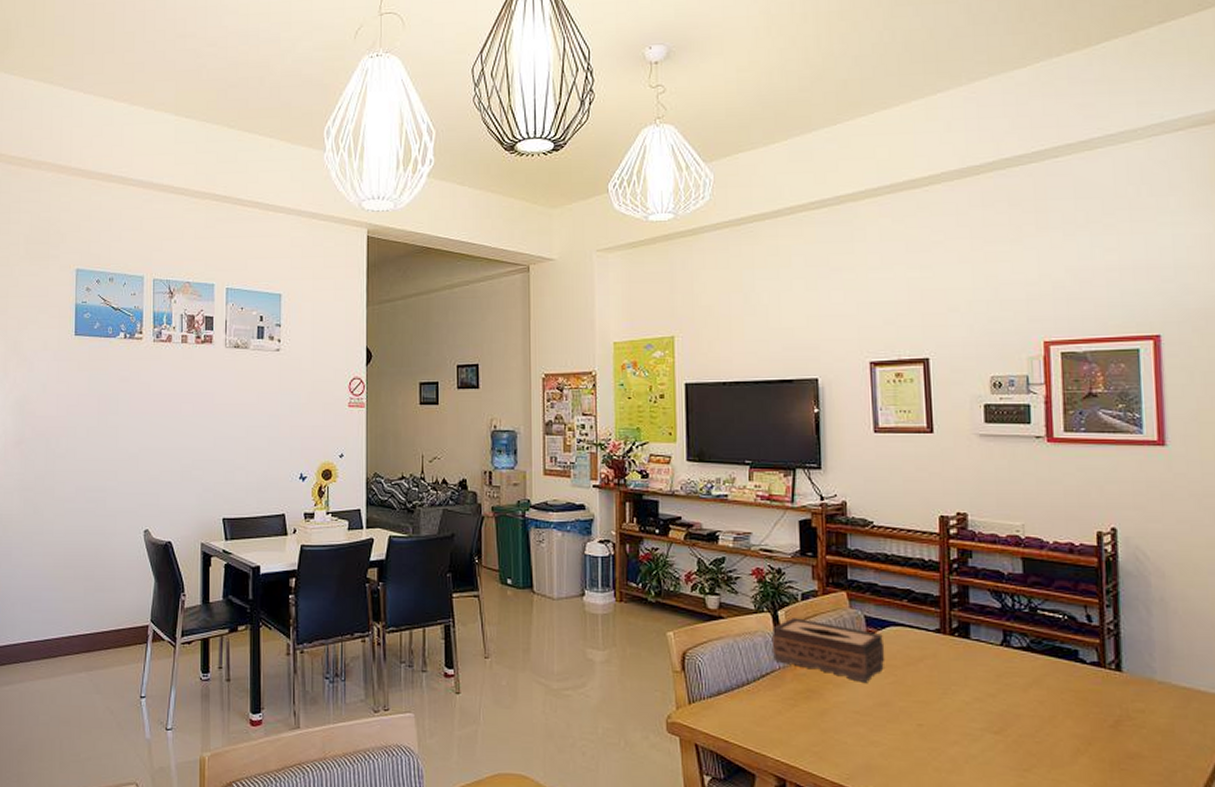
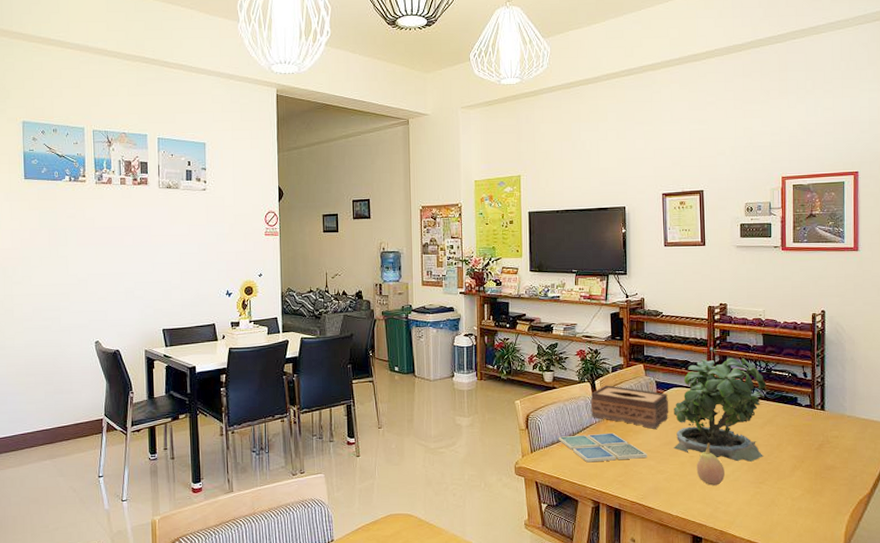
drink coaster: none [727,683,855,724] -> present [558,432,648,463]
potted plant: none [892,572,1030,738] -> present [673,347,766,462]
fruit: none [927,707,970,769] -> present [696,443,725,486]

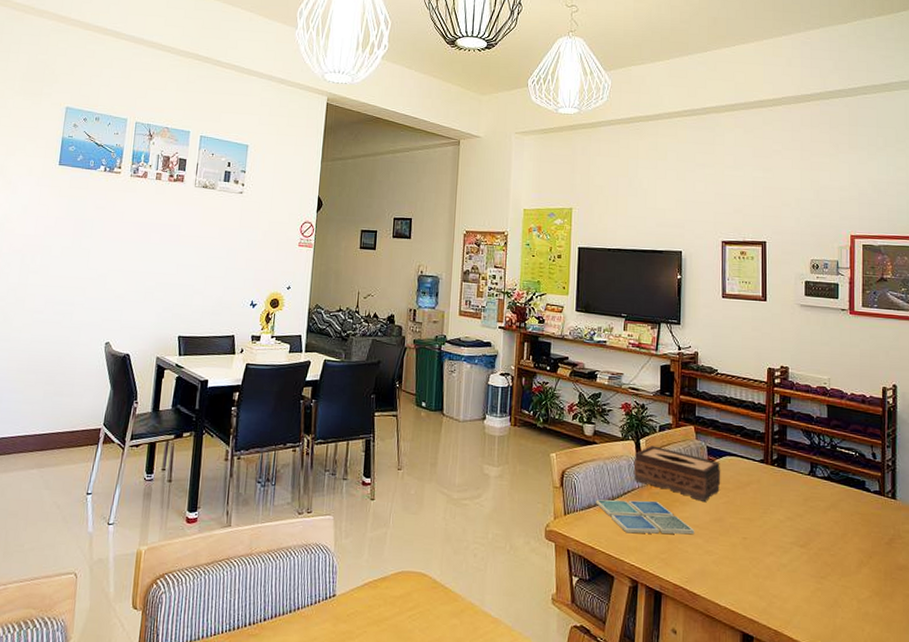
potted plant: present [673,347,766,462] -> none [724,414,830,551]
fruit: present [696,443,725,486] -> none [749,524,781,575]

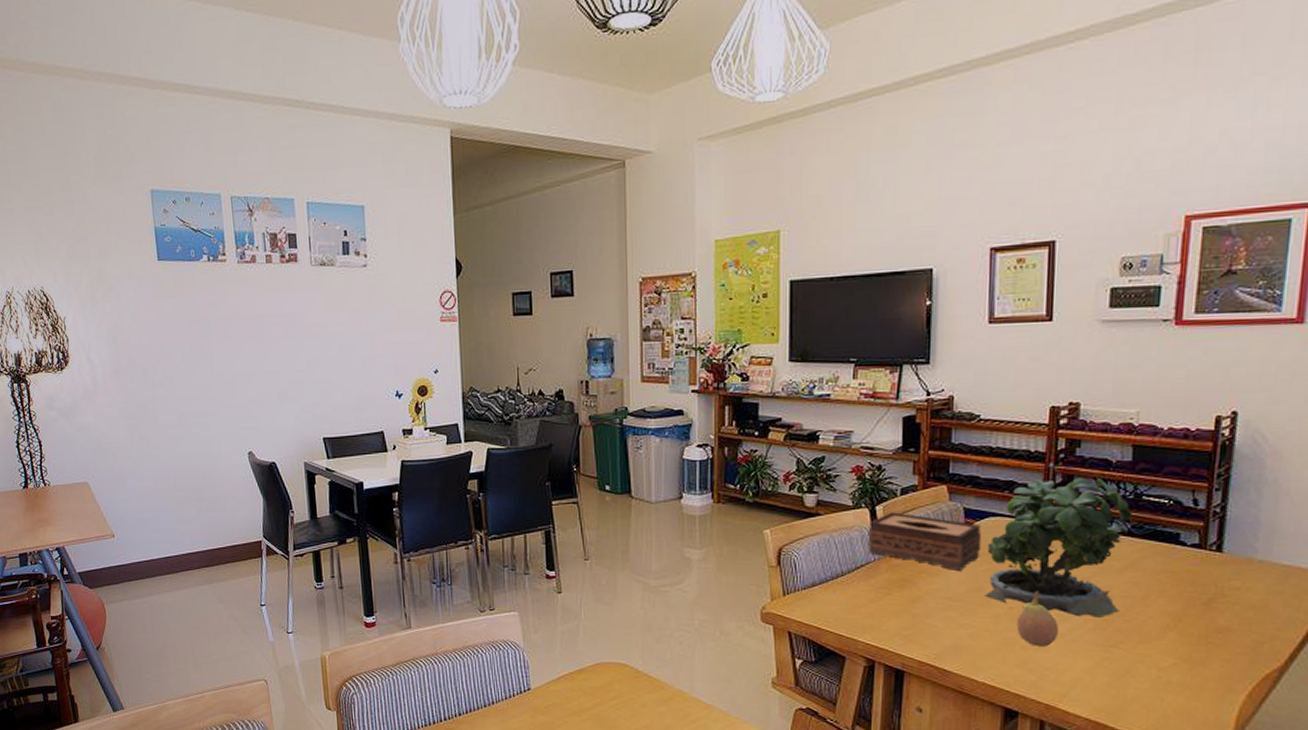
drink coaster: present [596,499,695,535] -> none [821,573,947,611]
potted plant: none [724,414,830,551] -> present [984,462,1133,618]
fruit: none [749,524,781,575] -> present [1016,591,1058,646]

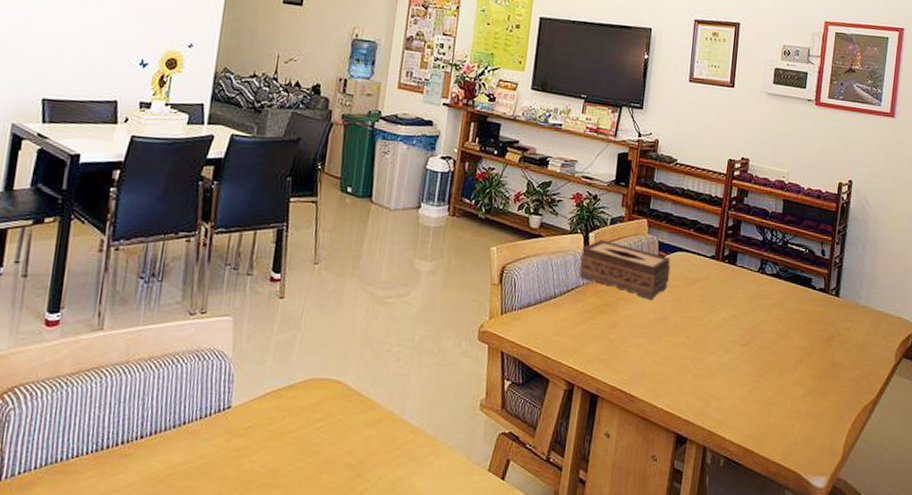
potted plant: present [984,462,1133,618] -> none [669,207,781,350]
fruit: present [1016,591,1058,646] -> none [691,322,723,375]

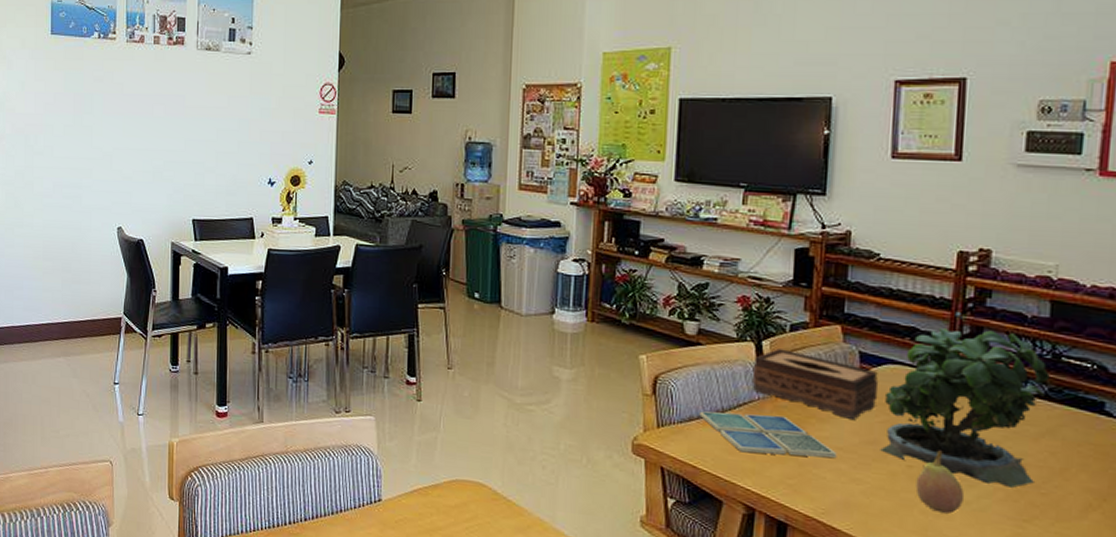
drink coaster: none [536,297,638,334] -> present [699,411,837,458]
potted plant: none [669,207,781,350] -> present [880,311,1050,488]
fruit: none [691,322,723,375] -> present [915,450,964,514]

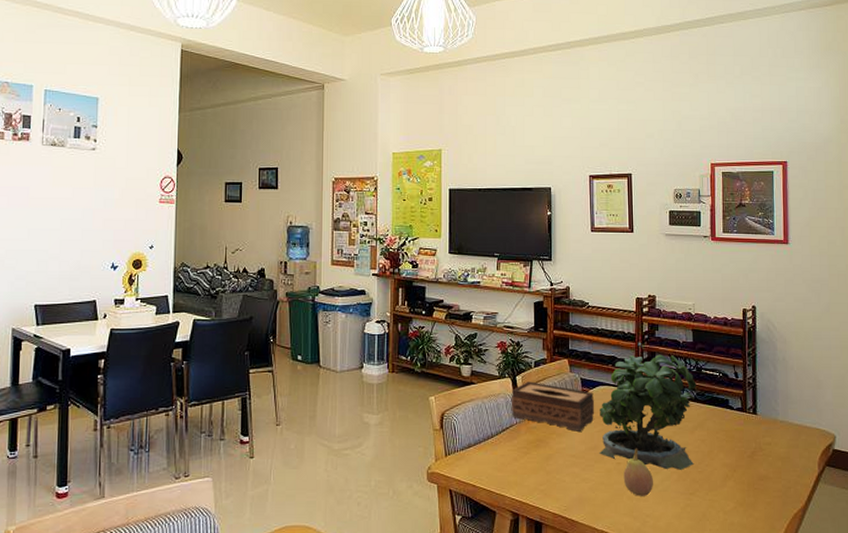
drink coaster: present [699,411,837,458] -> none [475,435,572,469]

